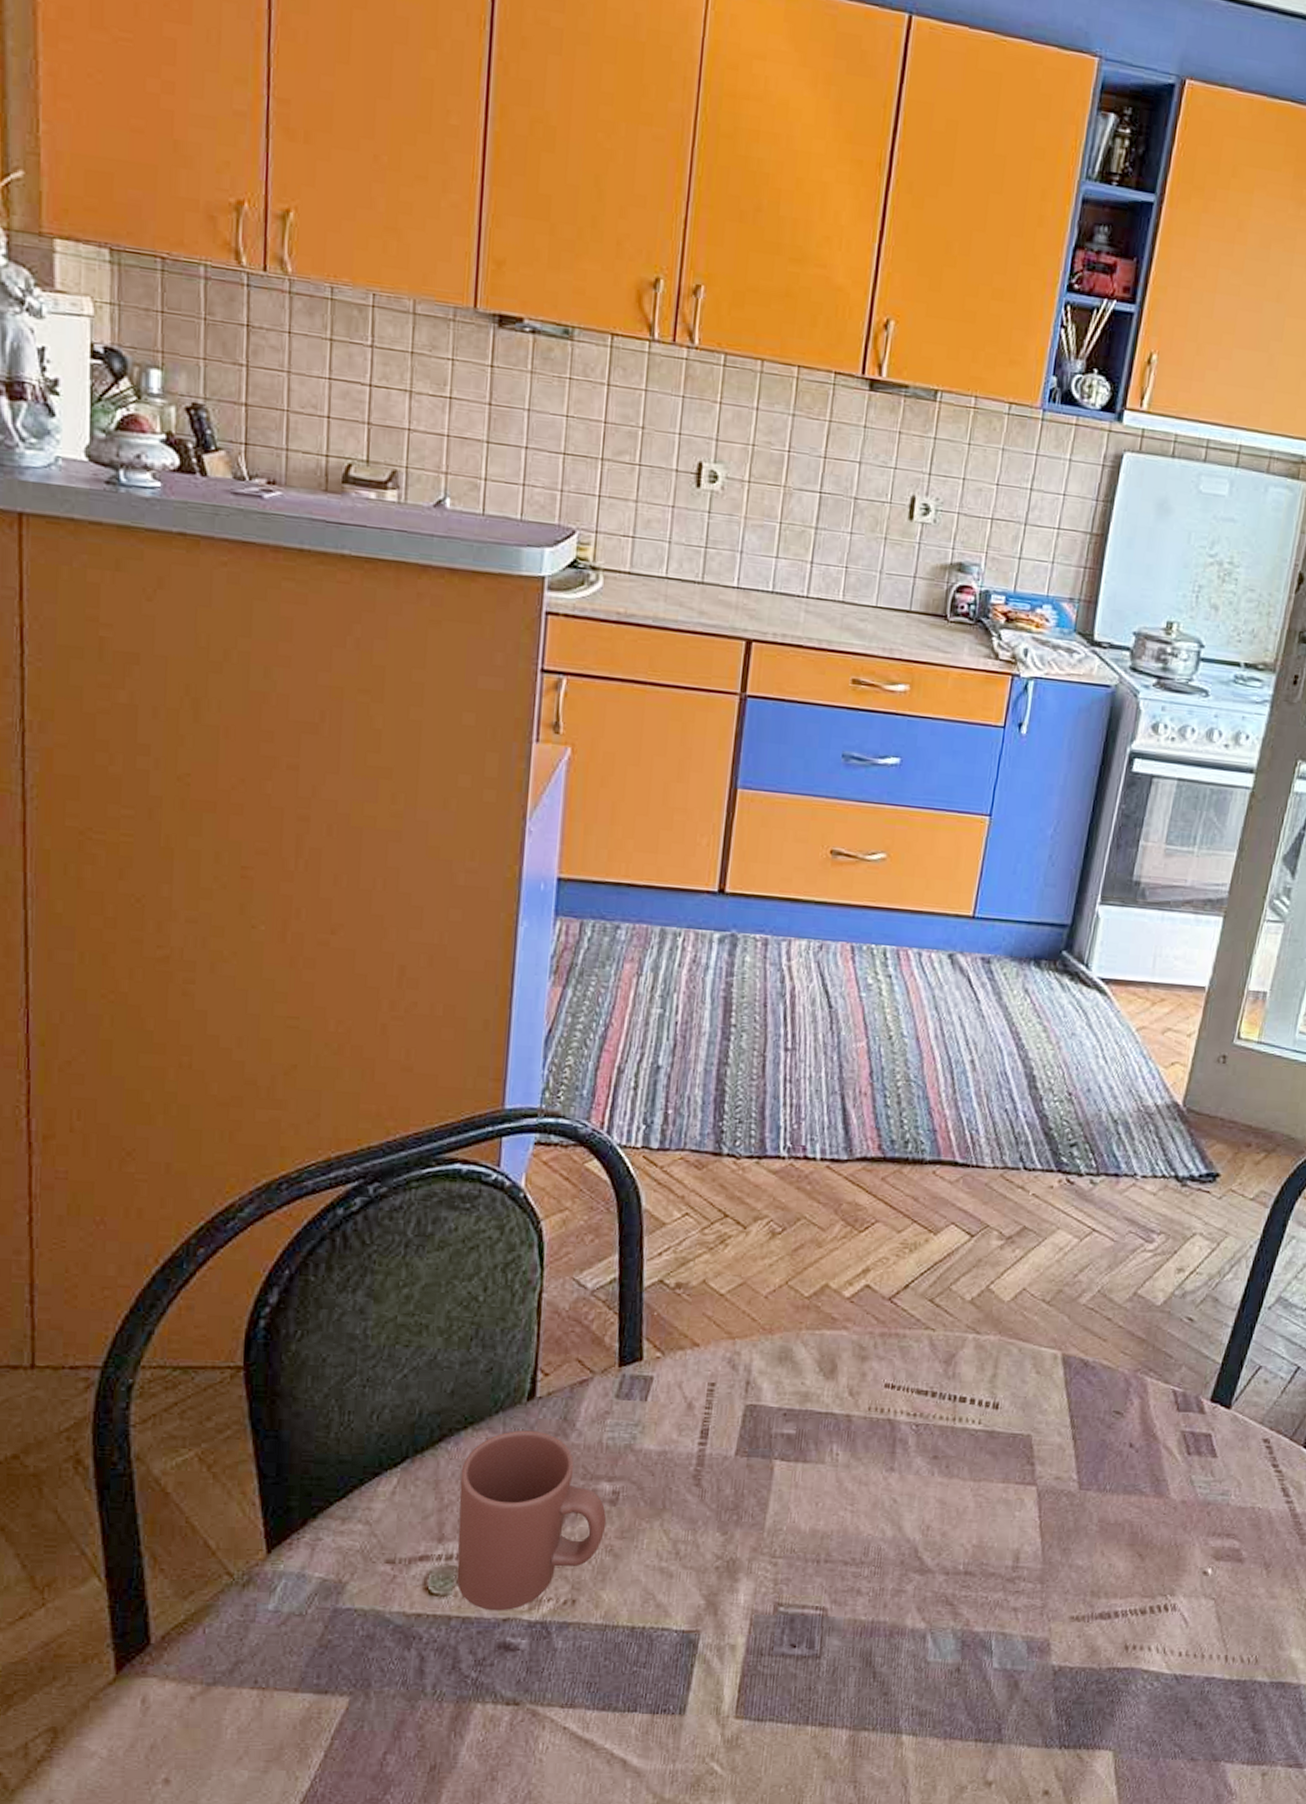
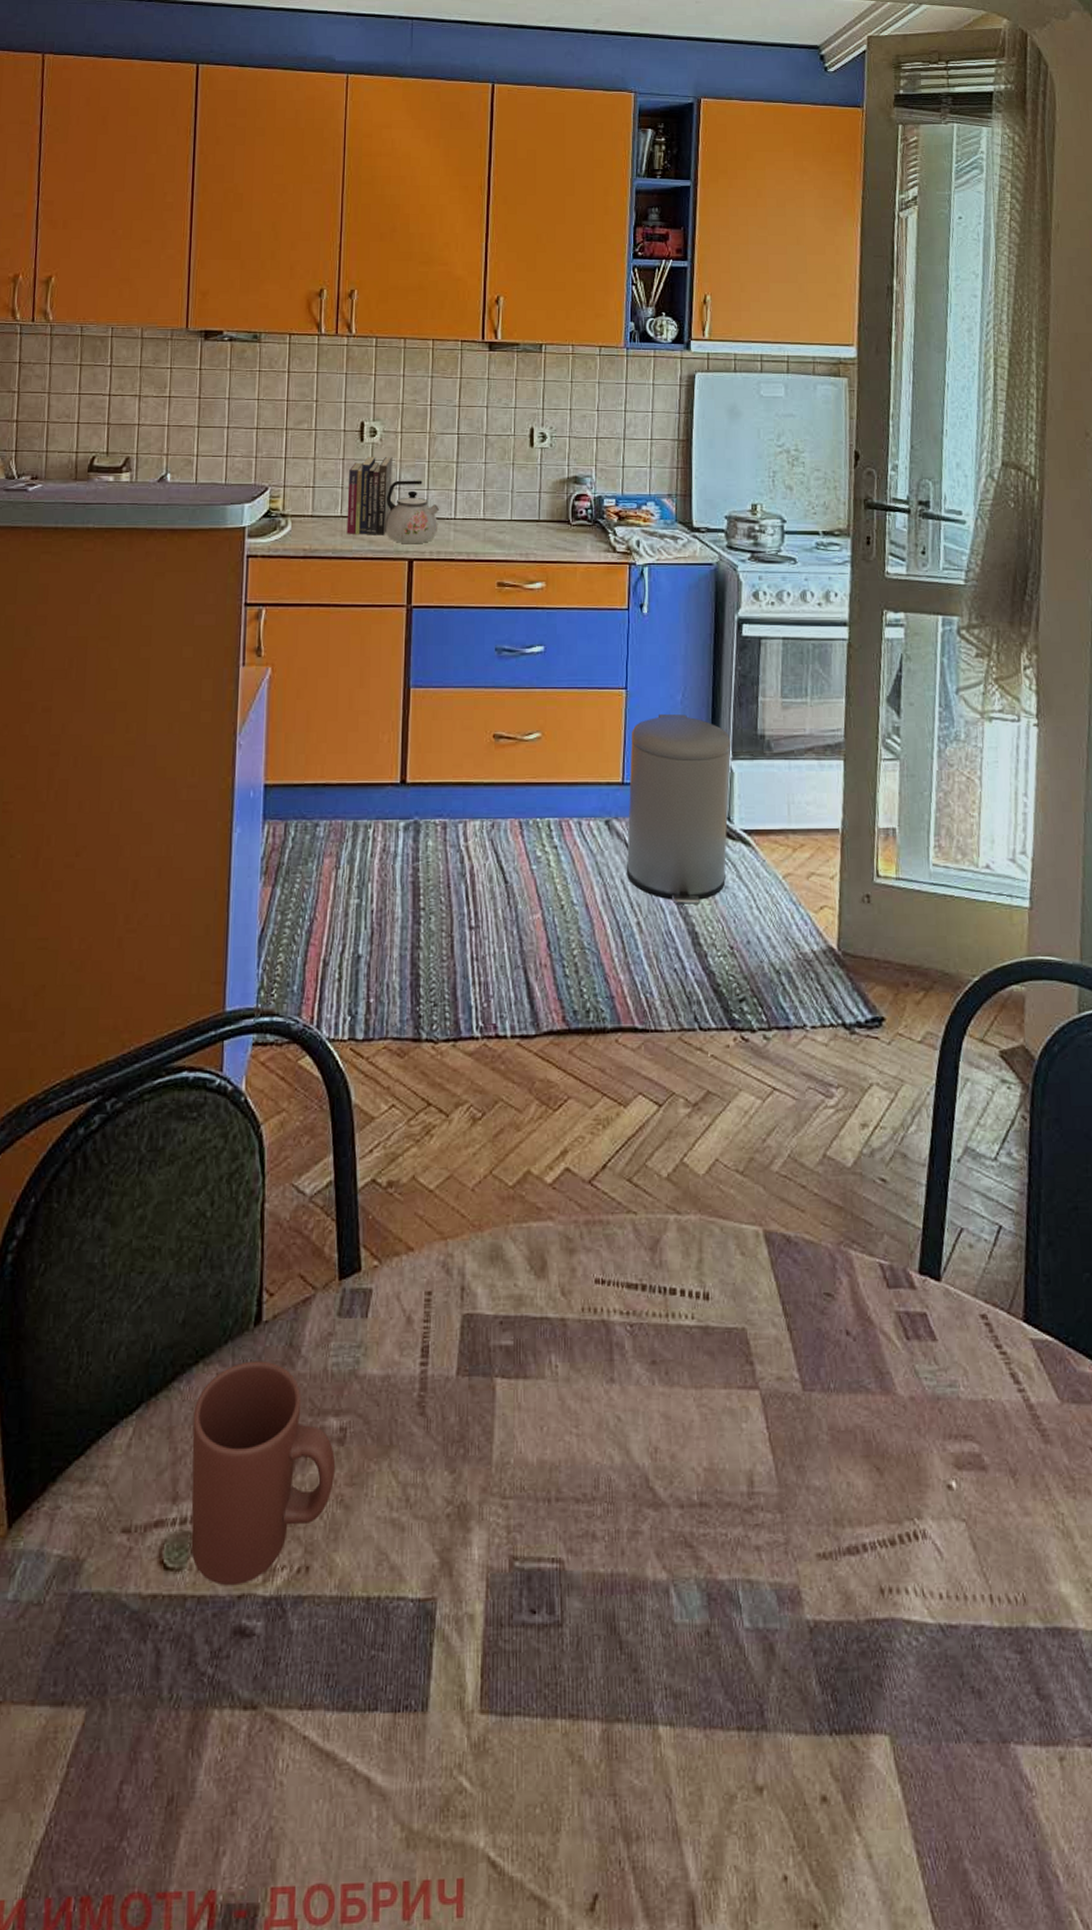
books: none [672,506,736,607] -> present [346,456,393,535]
kettle: none [720,541,790,622] -> present [385,480,440,544]
pedal bin: none [965,846,1102,1048] -> present [626,713,731,904]

